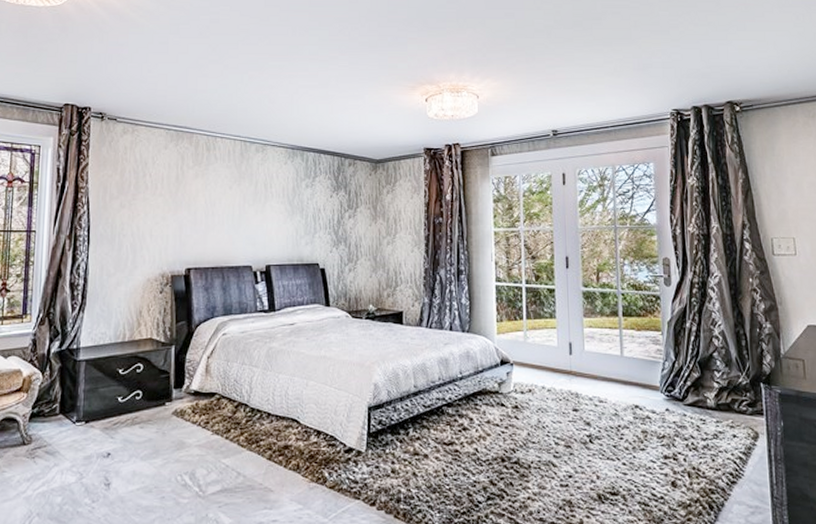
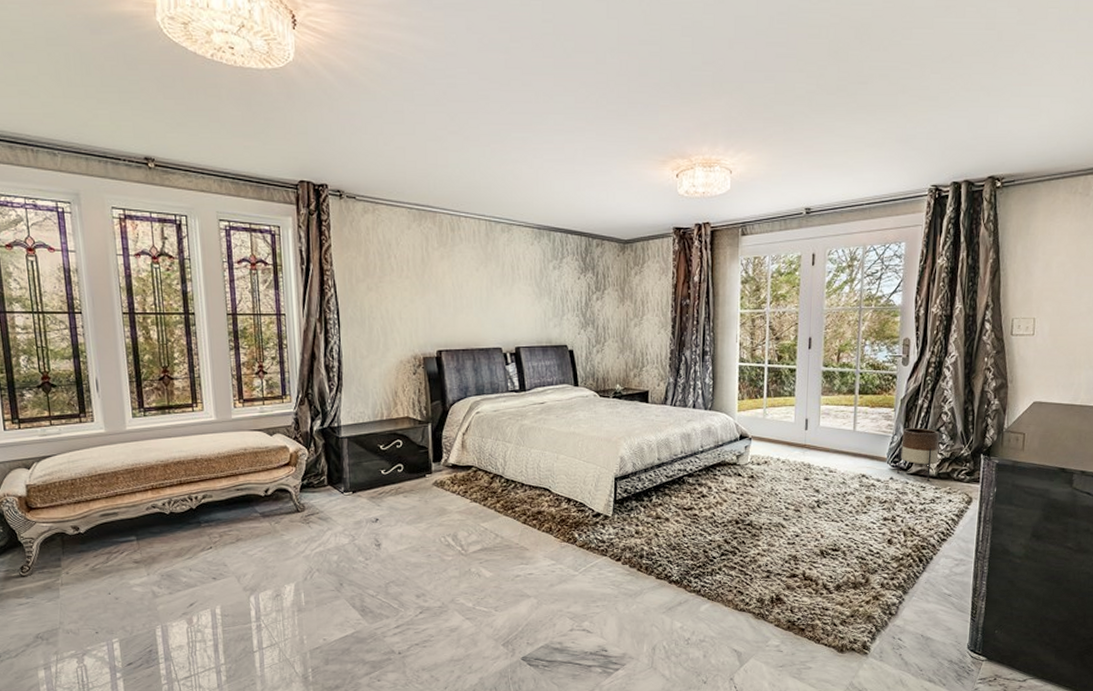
planter: none [671,352,716,413] -> present [897,427,939,481]

